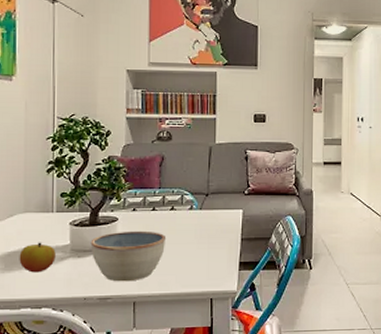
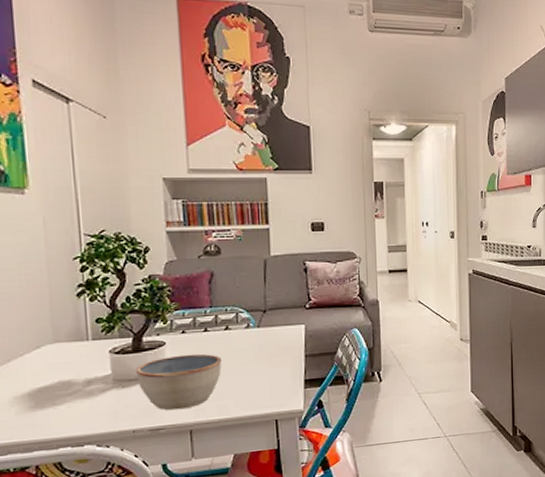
apple: present [19,242,56,273] -> none [51,374,96,409]

